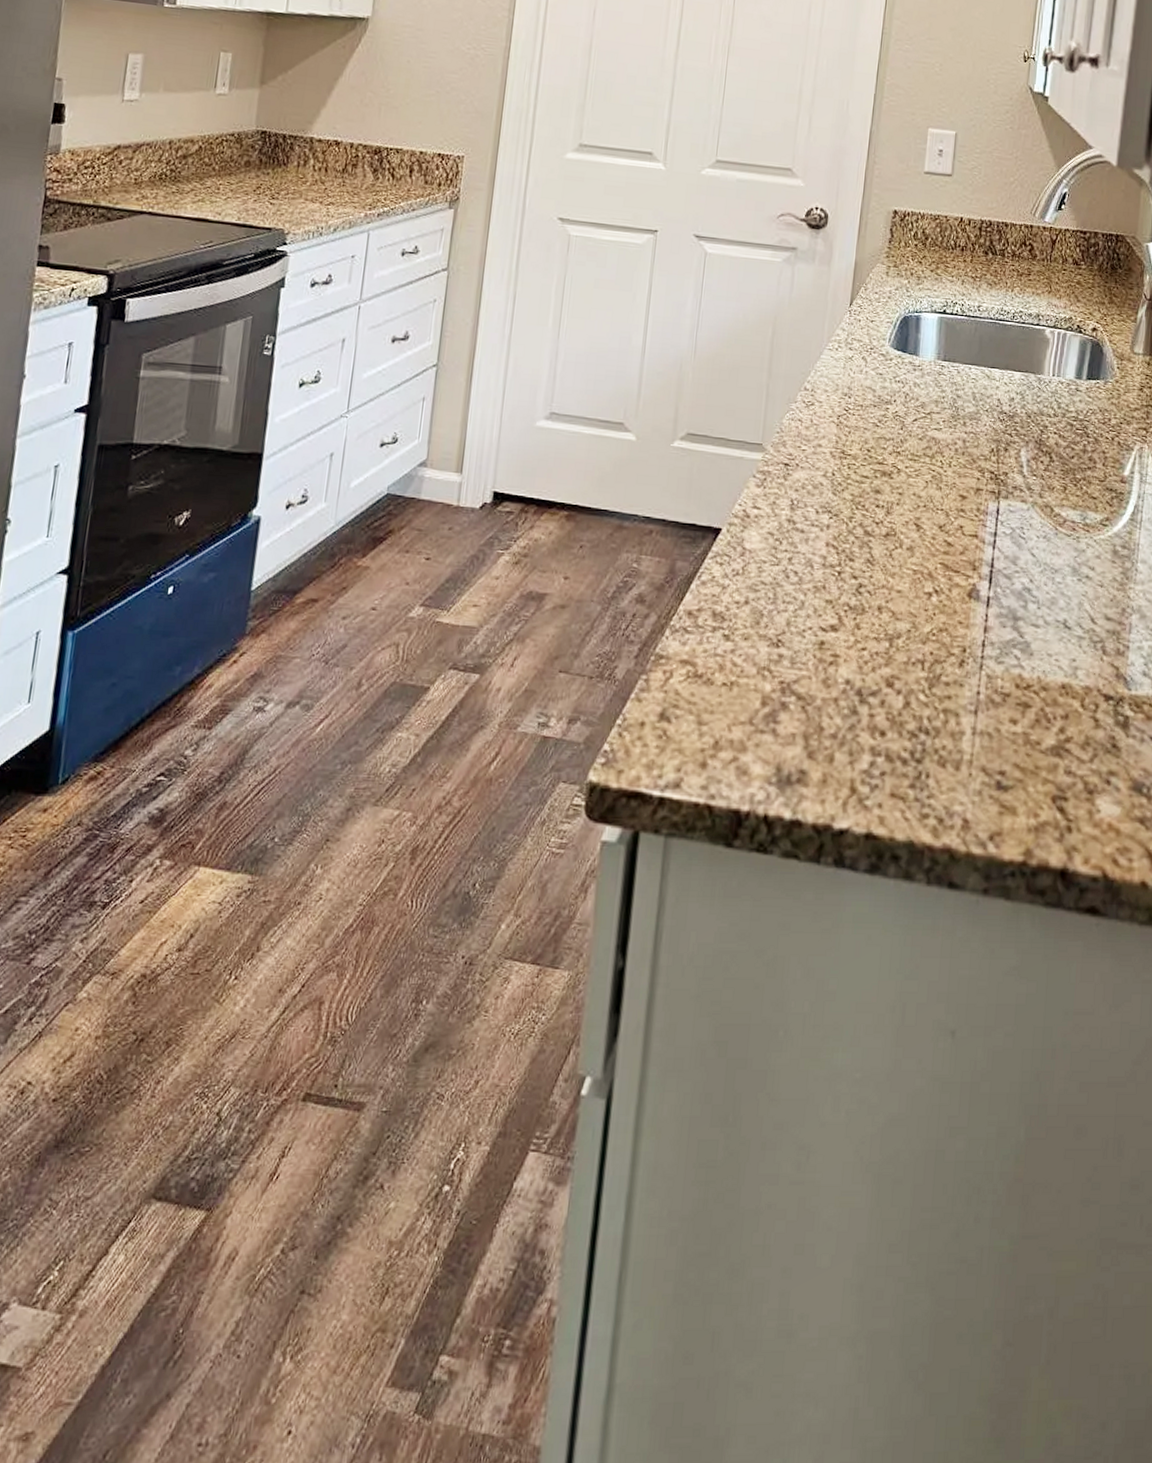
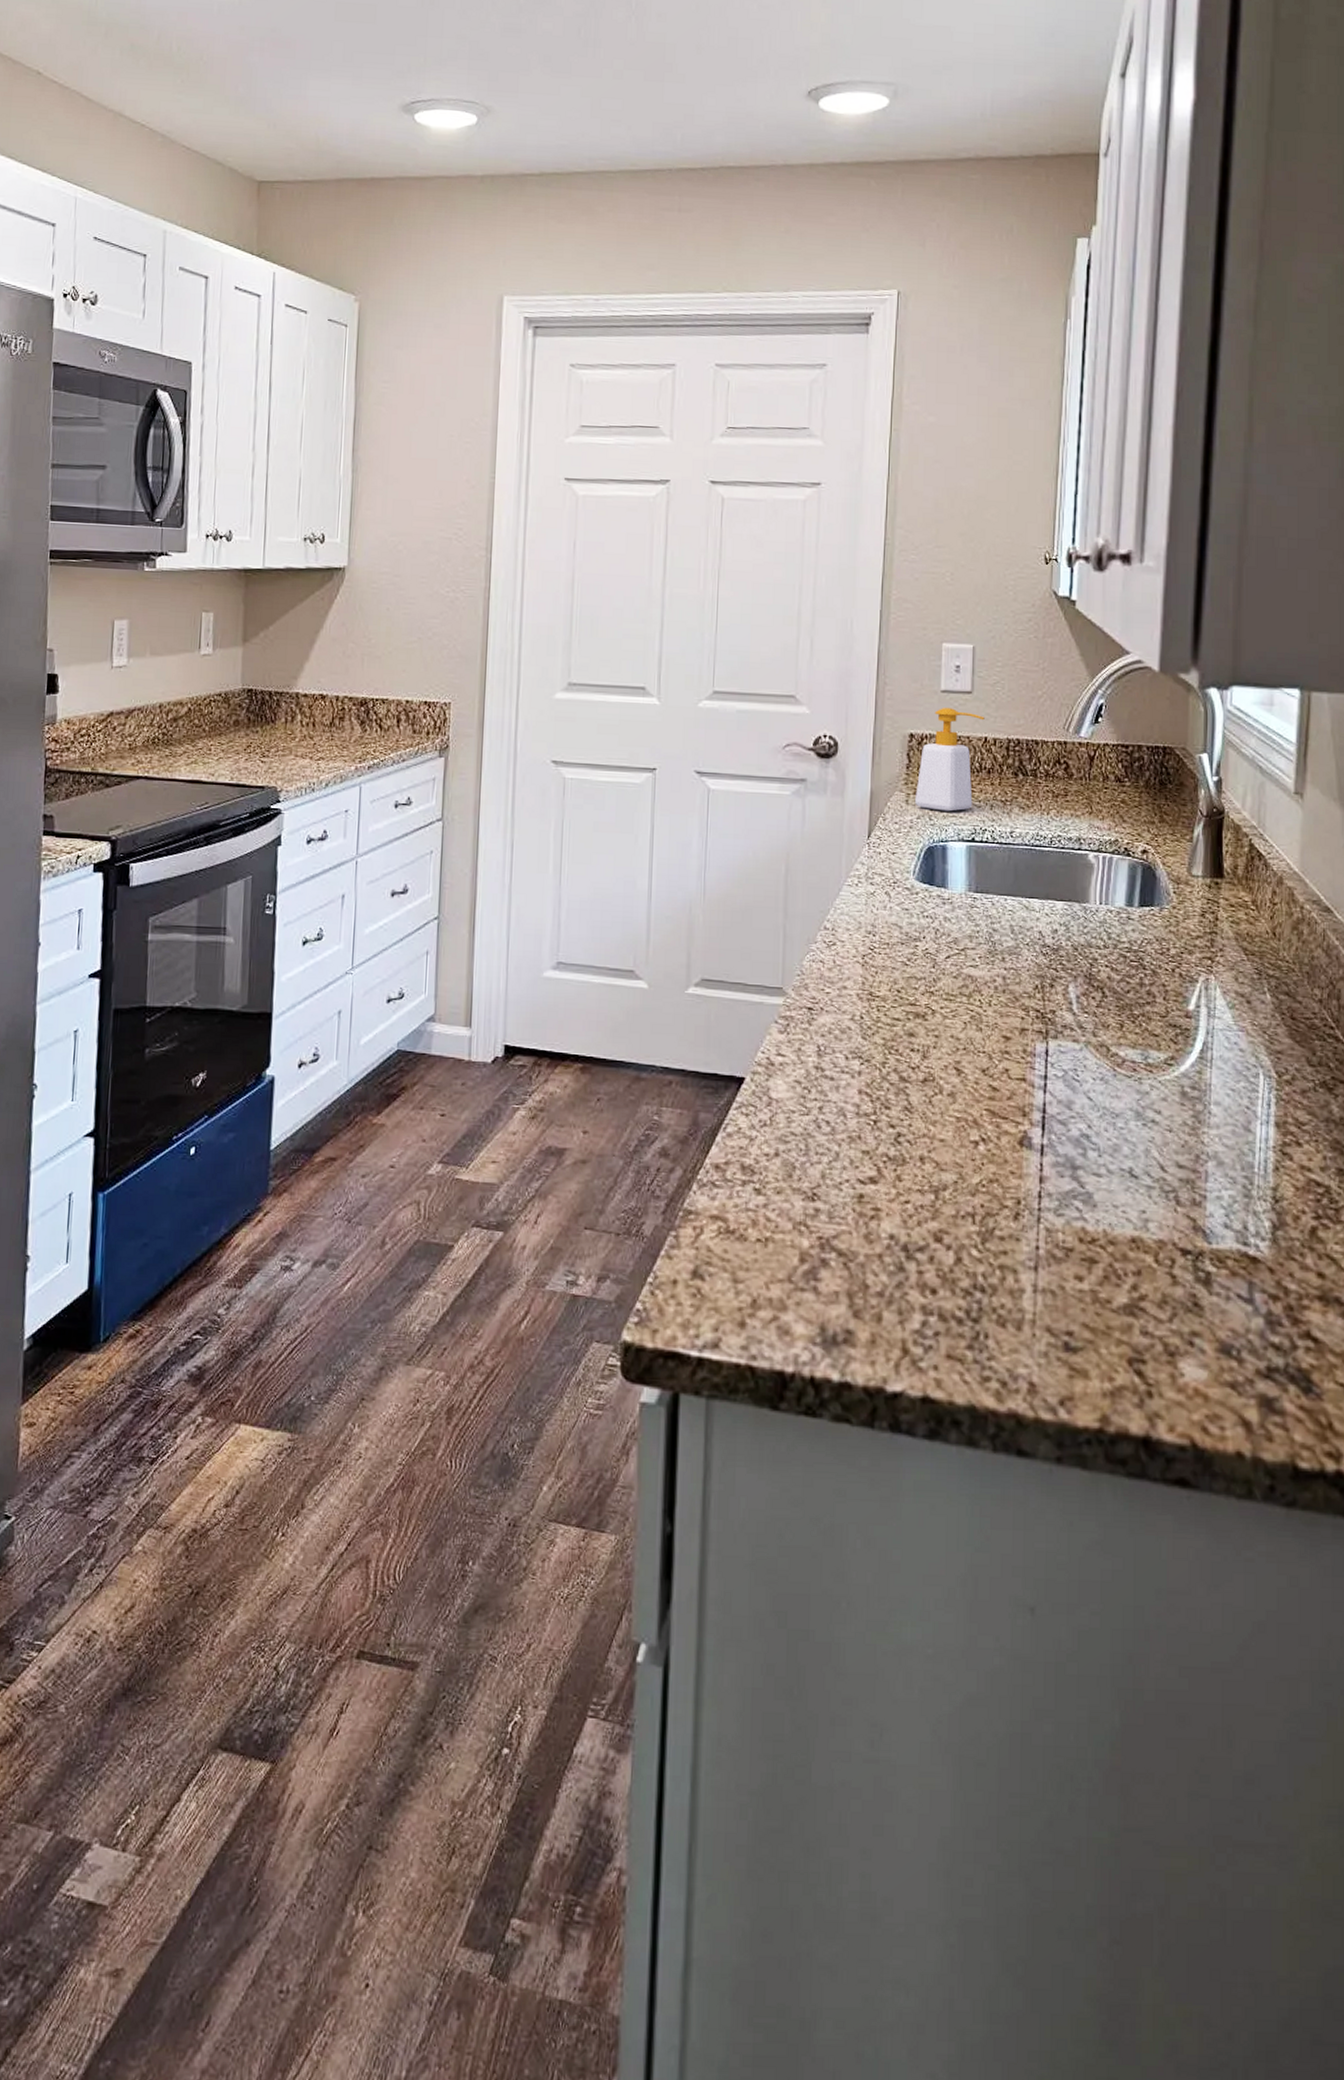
soap bottle: none [895,188,962,285] -> present [915,708,985,812]

